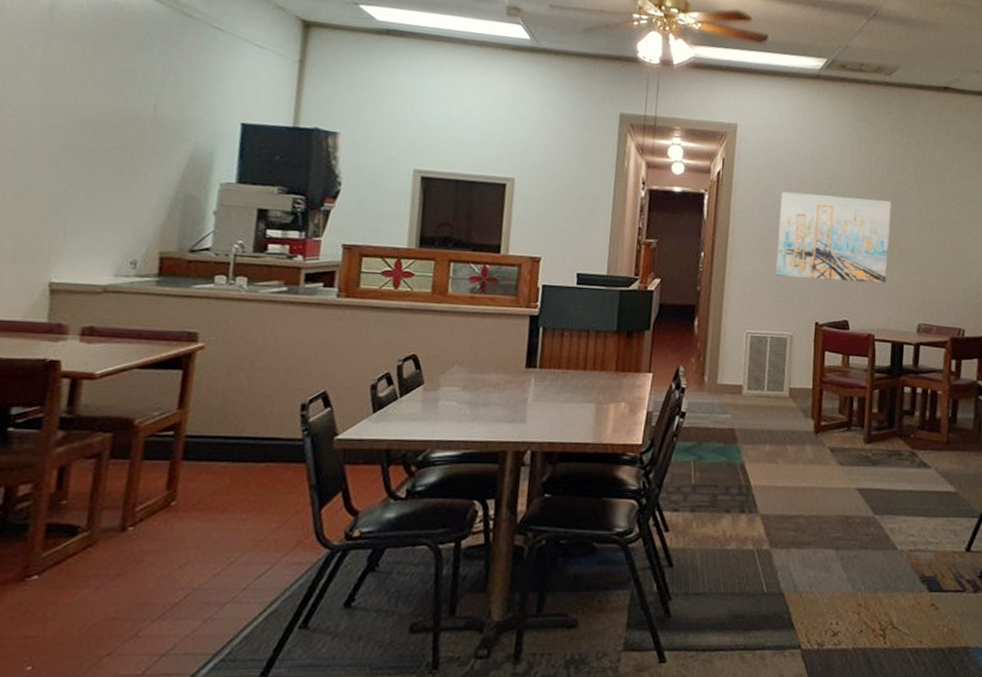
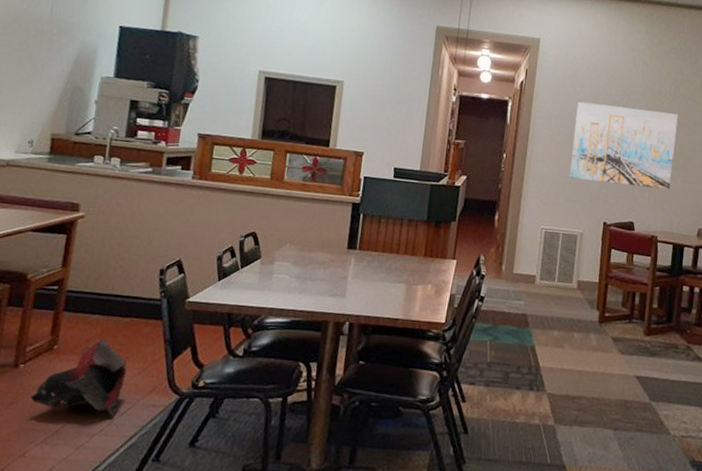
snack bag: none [142,488,264,580] -> present [30,337,127,416]

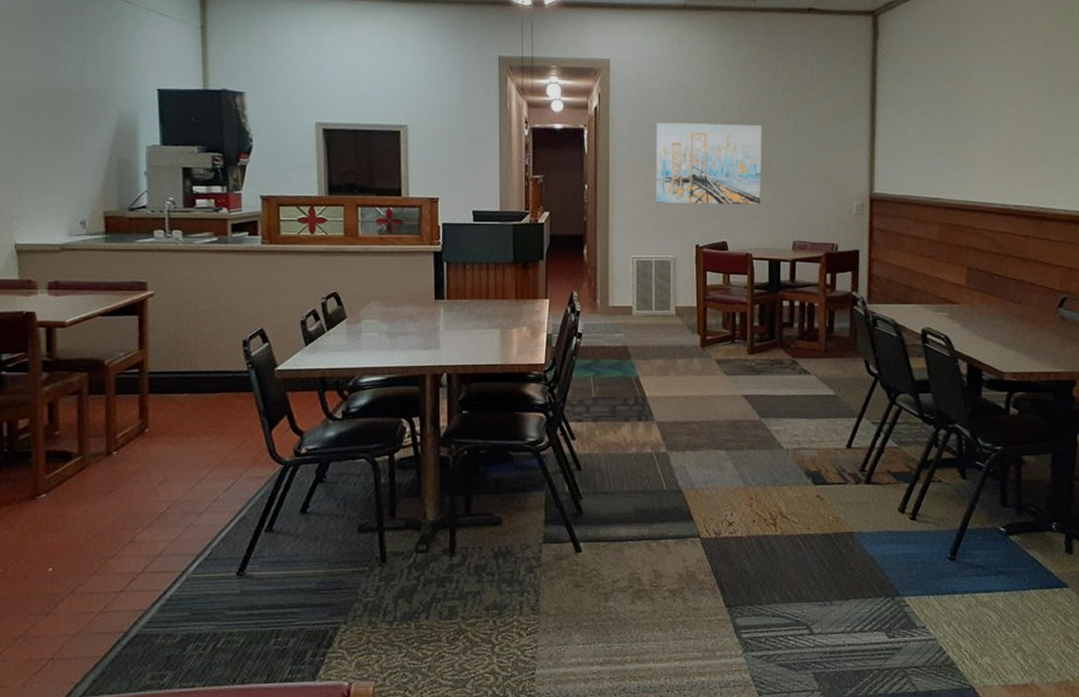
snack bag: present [30,337,127,416] -> none [129,415,225,492]

